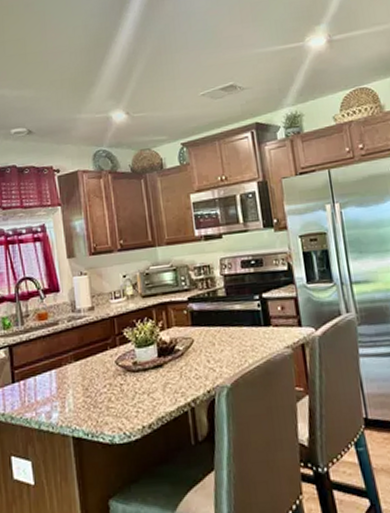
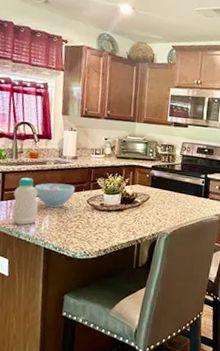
bottle: none [25,346,58,411] -> present [12,177,38,225]
bowl: none [48,344,98,381] -> present [34,183,75,208]

